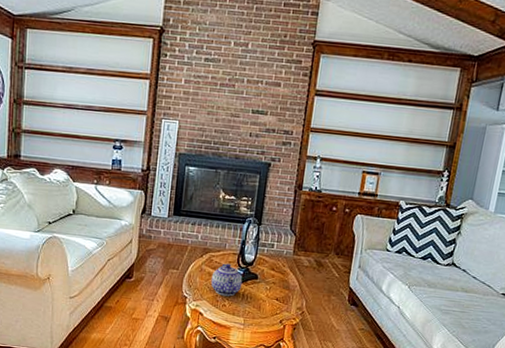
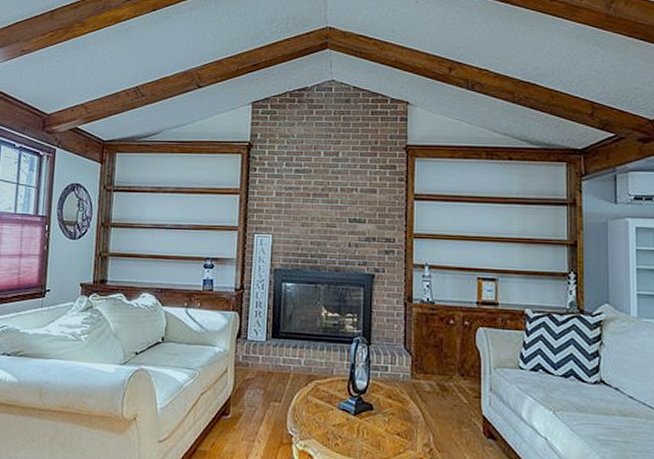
teapot: present [210,263,243,297] -> none [319,392,356,433]

